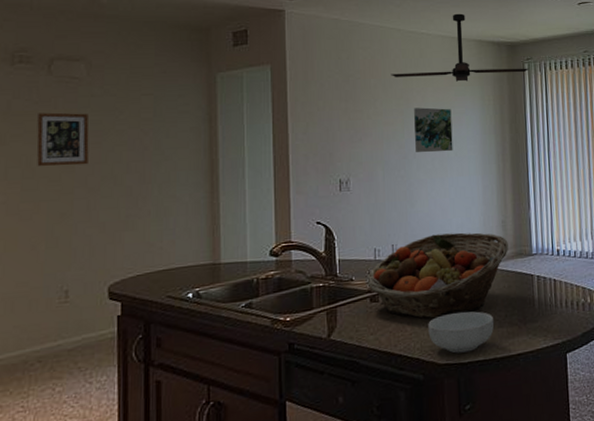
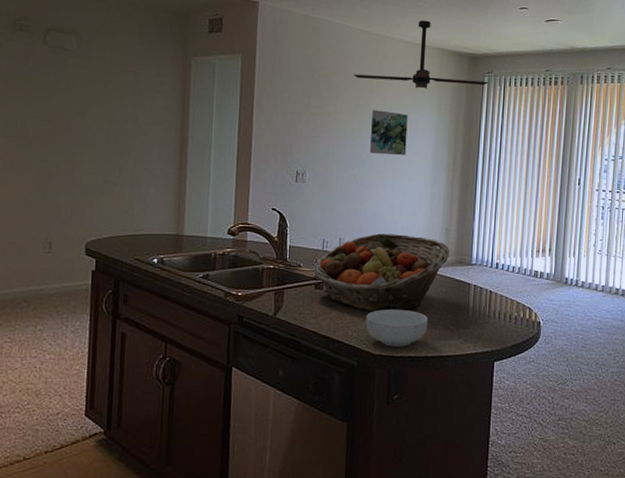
picture frame: present [36,112,90,167] -> none [30,79,77,131]

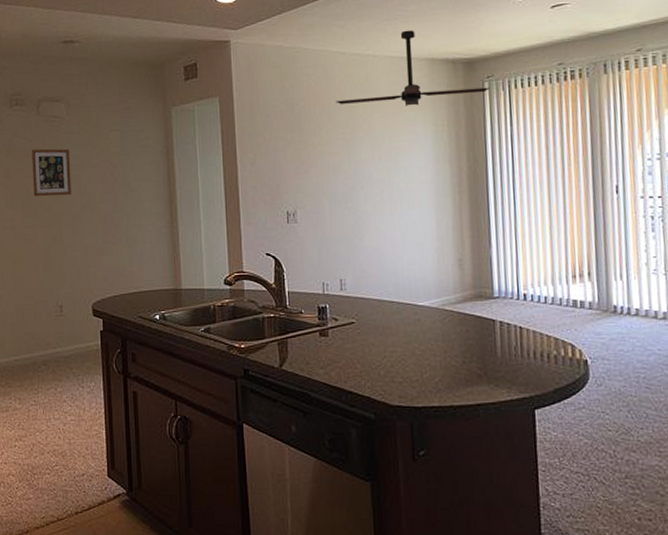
picture frame: none [30,79,77,131] -> present [32,148,71,197]
fruit basket: present [313,233,450,312] -> none [316,270,466,358]
cereal bowl: present [366,309,429,347] -> none [379,353,451,396]
wall art: present [370,110,408,156] -> none [361,135,403,184]

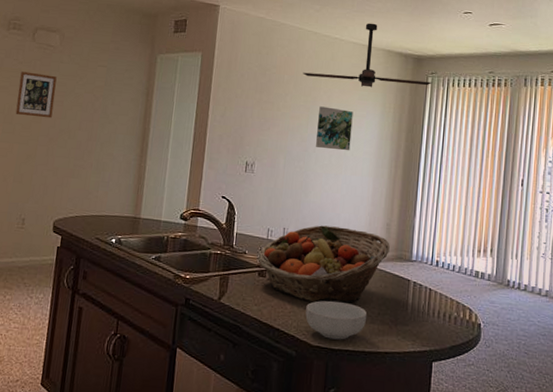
fruit basket: none [316,270,466,358] -> present [257,225,390,304]
wall art: none [361,135,403,184] -> present [316,106,353,151]
cereal bowl: none [379,353,451,396] -> present [305,300,368,340]

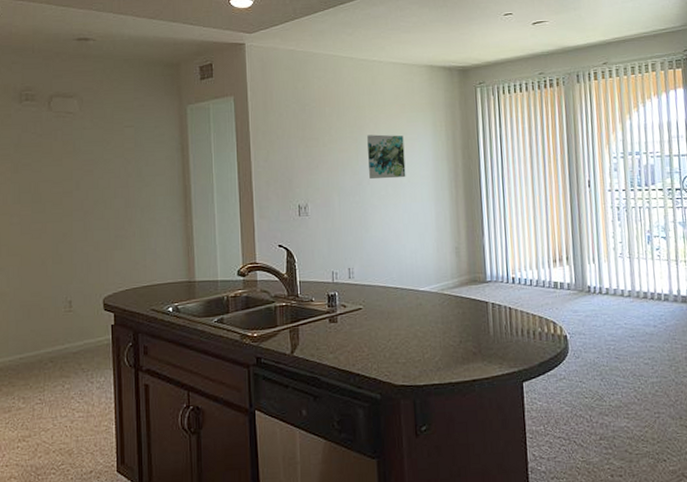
picture frame: present [15,71,57,119] -> none [42,144,83,192]
fruit basket: present [257,225,390,304] -> none [326,258,462,341]
ceiling fan: present [303,23,432,88] -> none [344,39,481,108]
cereal bowl: present [305,300,368,340] -> none [384,335,449,376]

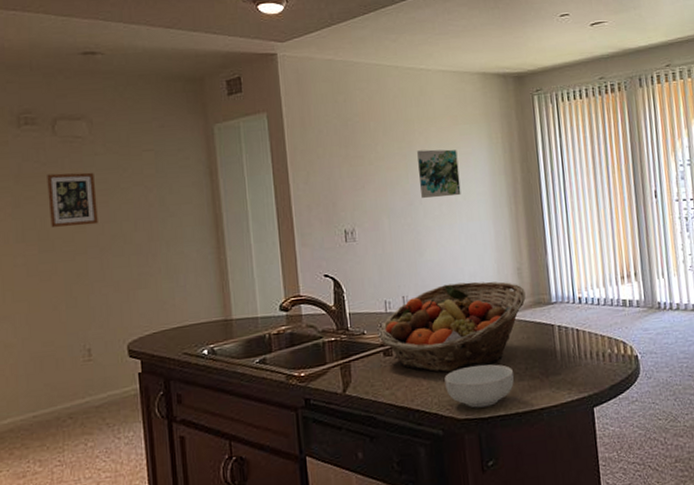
picture frame: none [42,144,83,192] -> present [47,172,98,227]
fruit basket: none [326,258,462,341] -> present [379,281,526,373]
cereal bowl: none [384,335,449,376] -> present [444,364,515,408]

